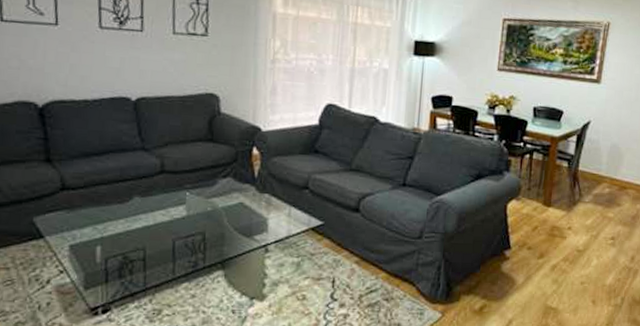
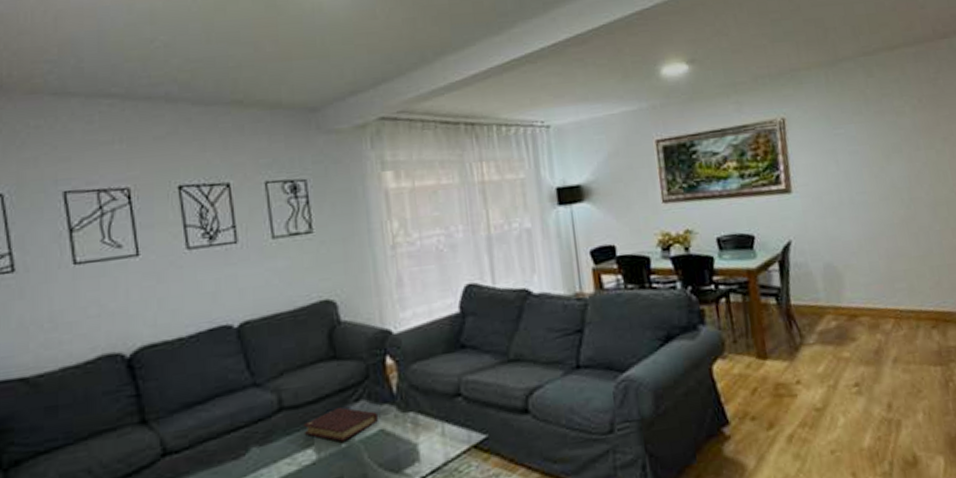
book: none [178,179,239,206] -> present [303,406,378,442]

